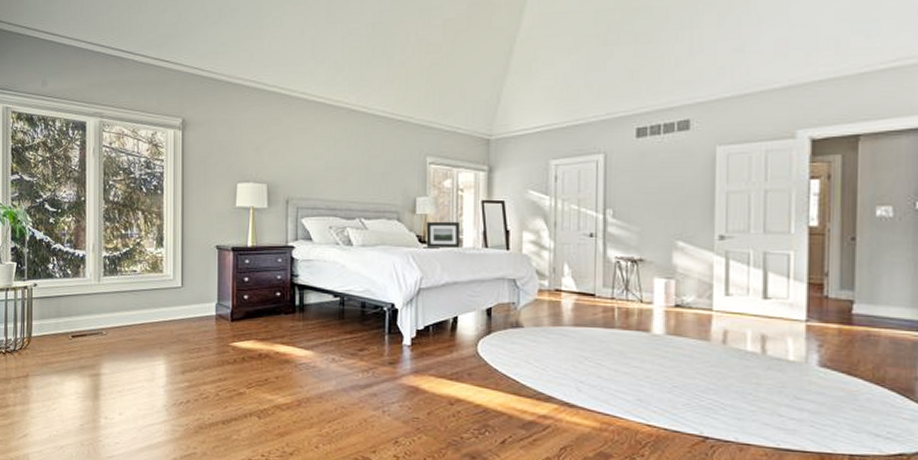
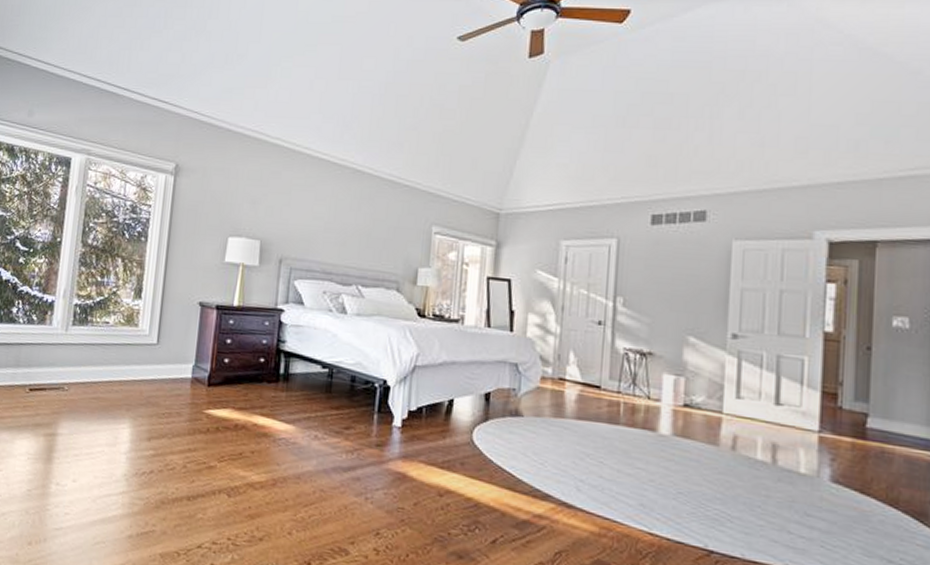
picture frame: present [426,221,461,249] -> none [425,294,464,327]

